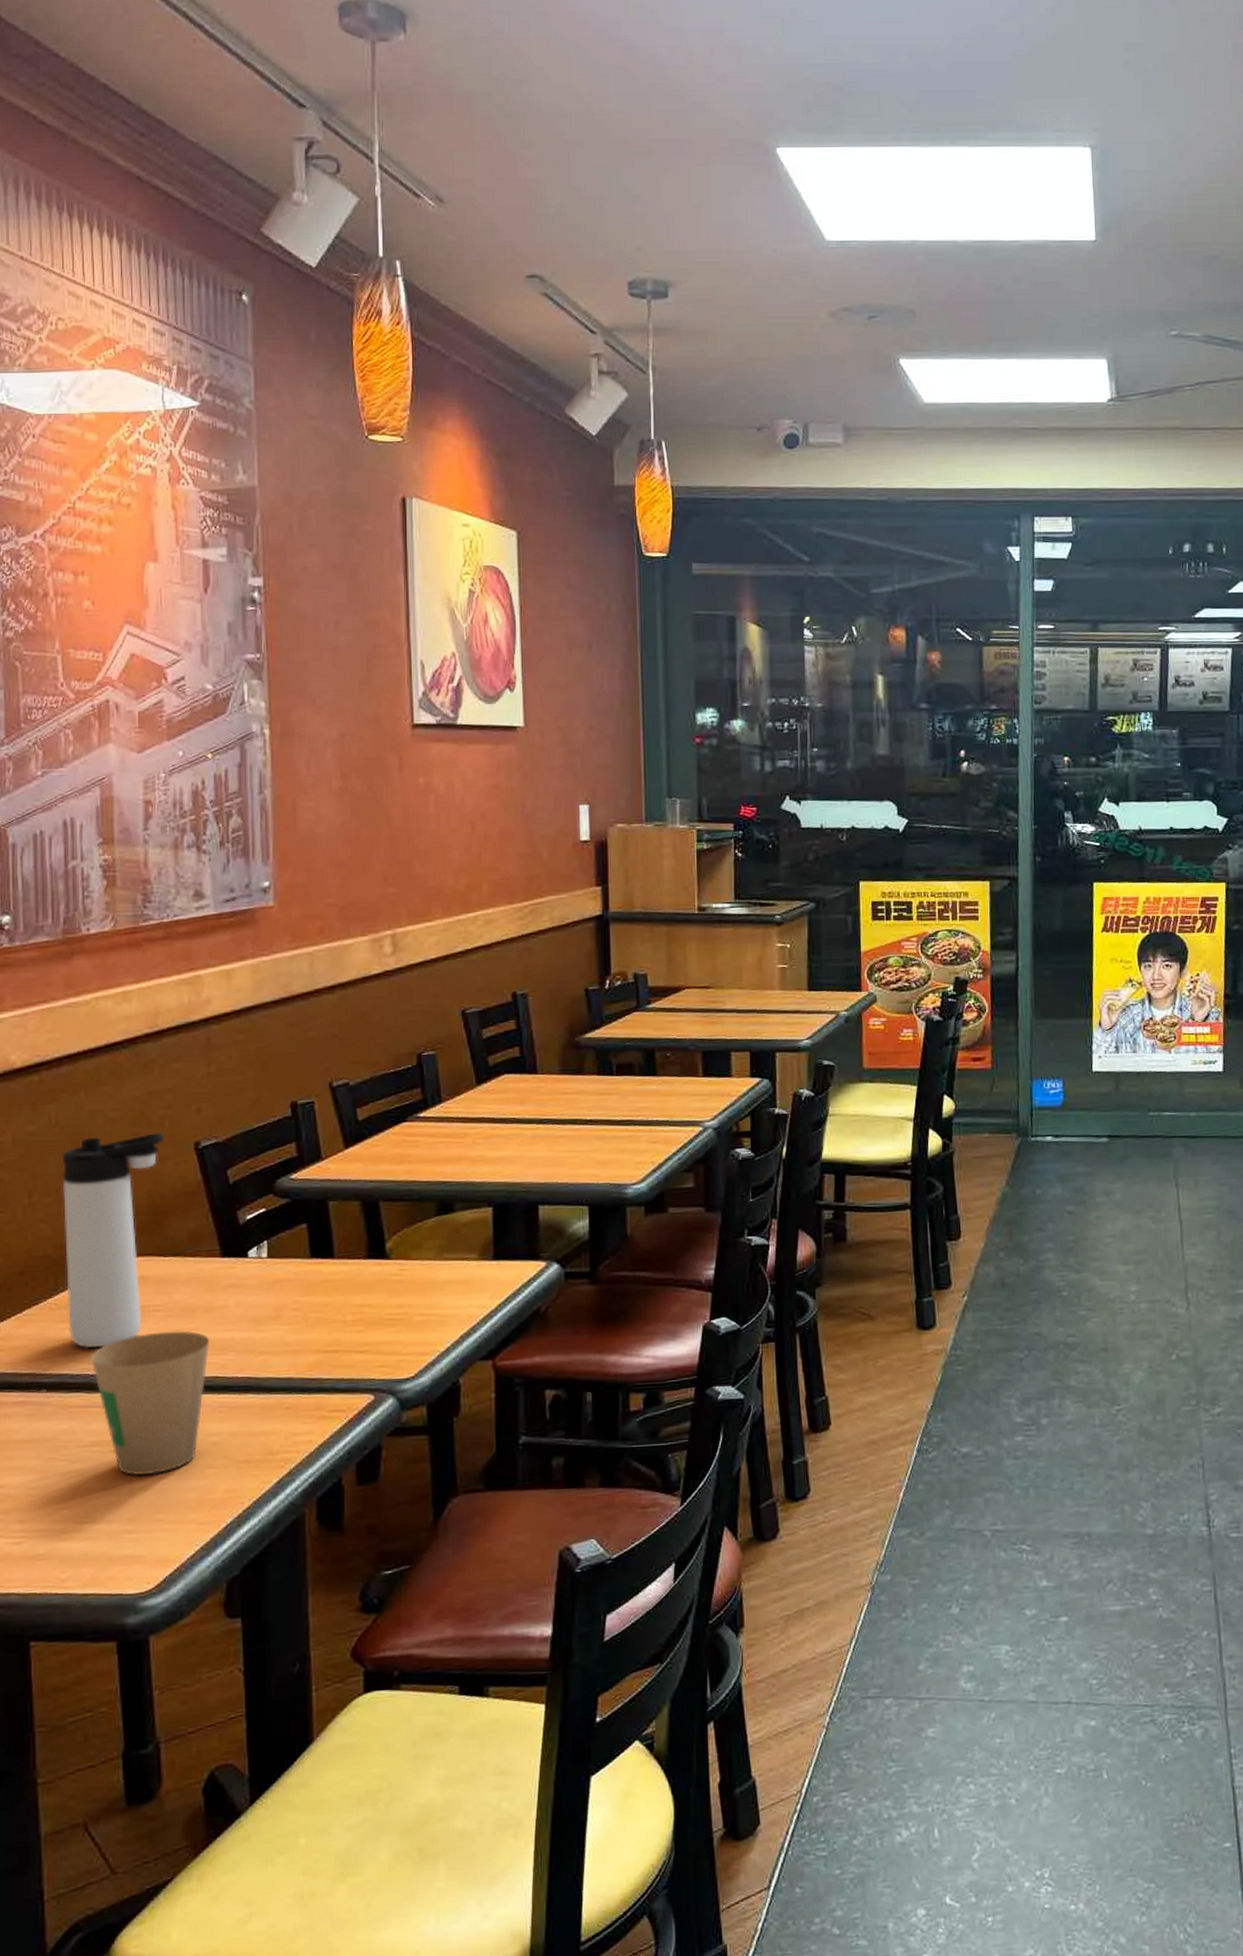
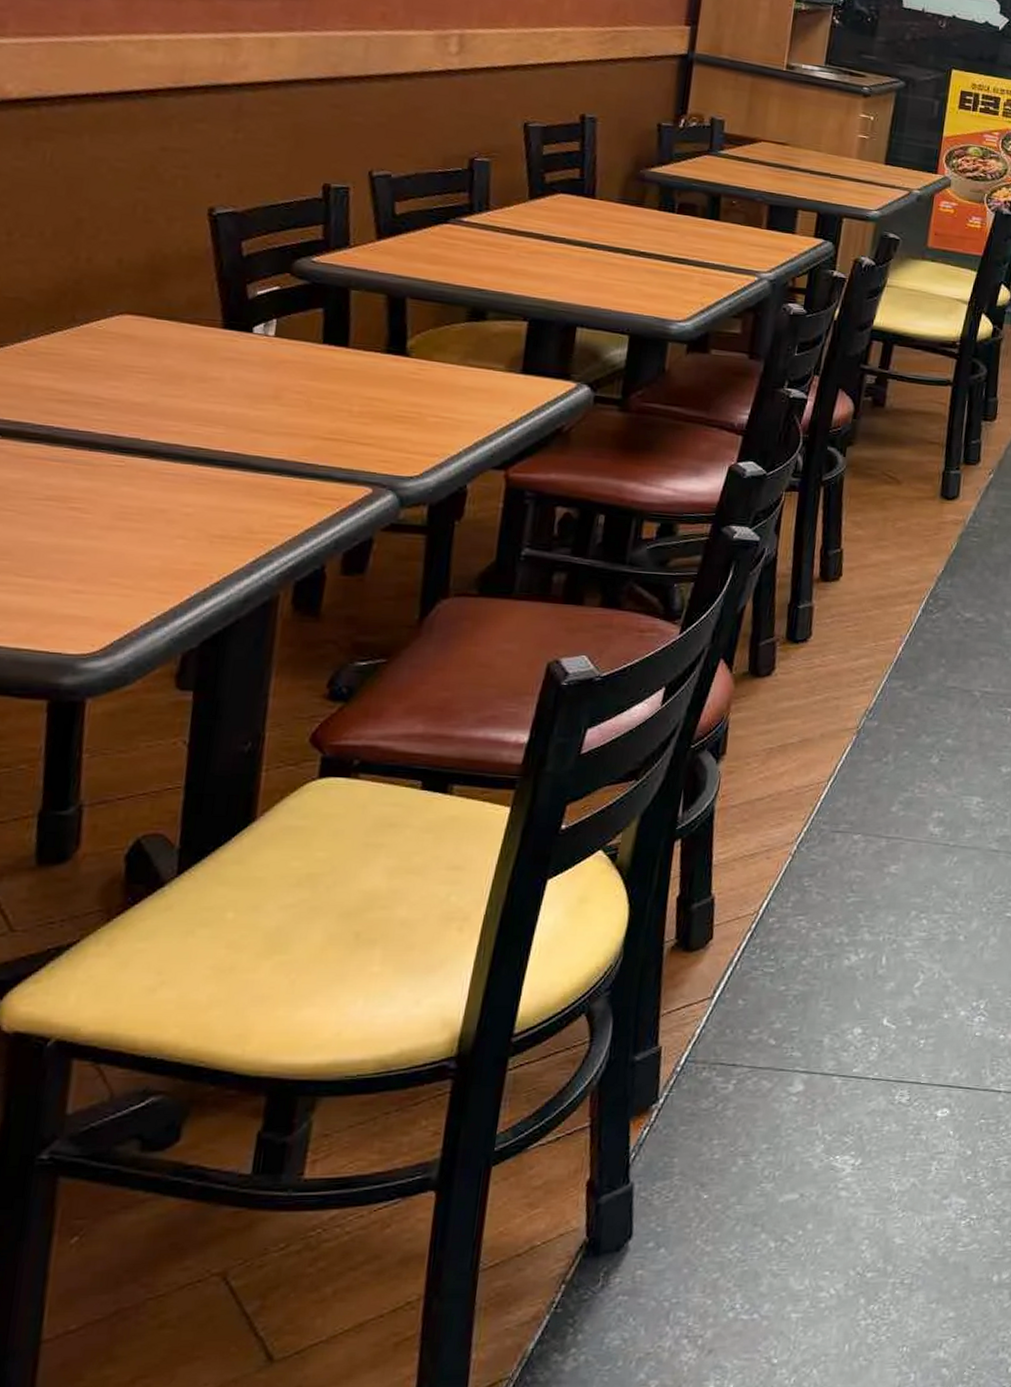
thermos bottle: present [62,1131,165,1349] -> none [36,184,175,401]
paper cup: present [91,1330,210,1476] -> none [57,393,198,538]

